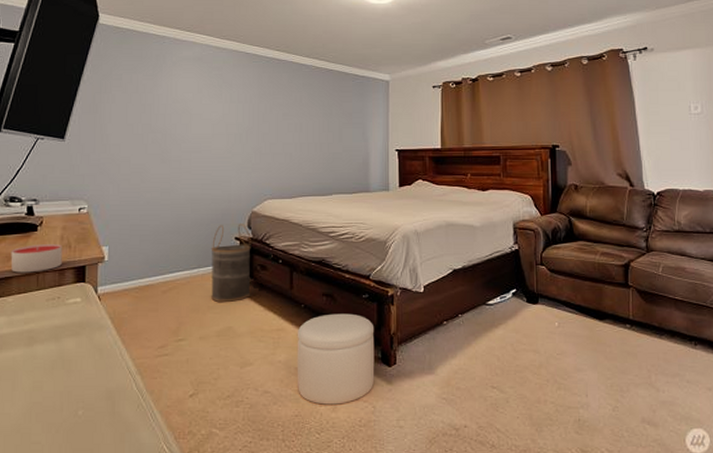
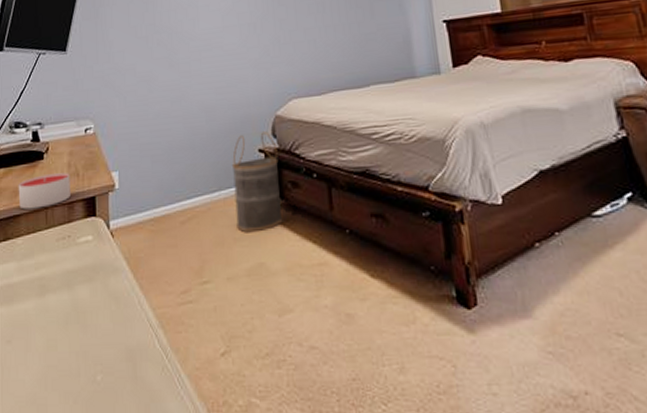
ottoman: present [297,313,375,405] -> none [343,238,451,364]

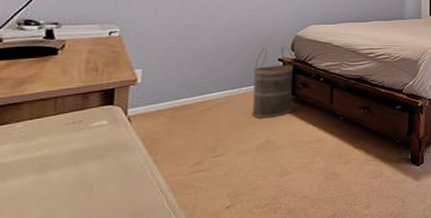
candle: present [18,173,71,210] -> none [22,68,88,98]

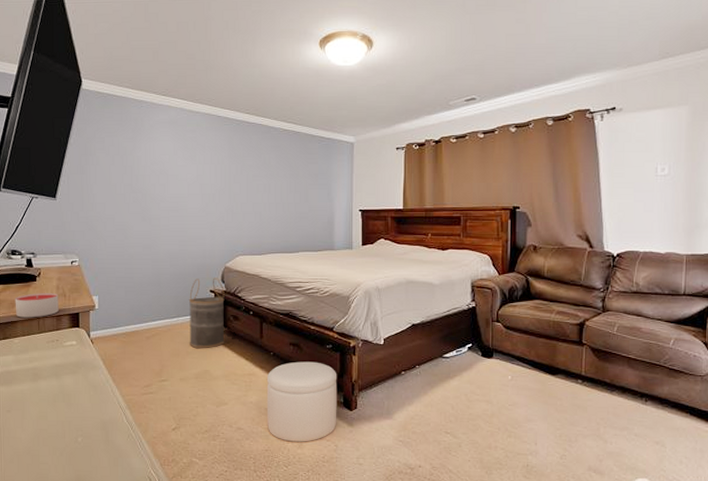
candle: none [22,68,88,98] -> present [15,293,59,318]
ottoman: none [334,122,406,204] -> present [266,361,337,442]

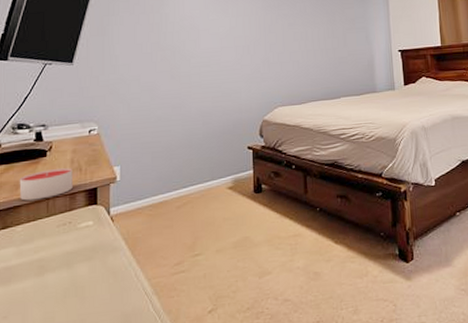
basket: present [188,278,225,348] -> none [224,132,266,213]
ottoman: present [266,361,337,442] -> none [314,212,394,308]

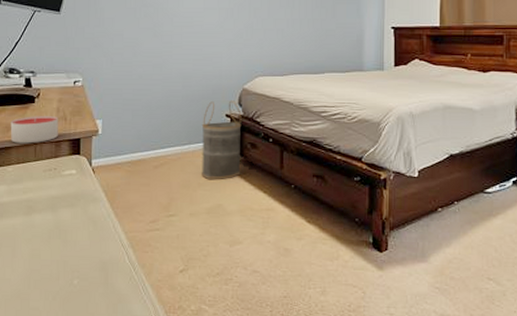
basket: none [224,132,266,213] -> present [201,100,242,179]

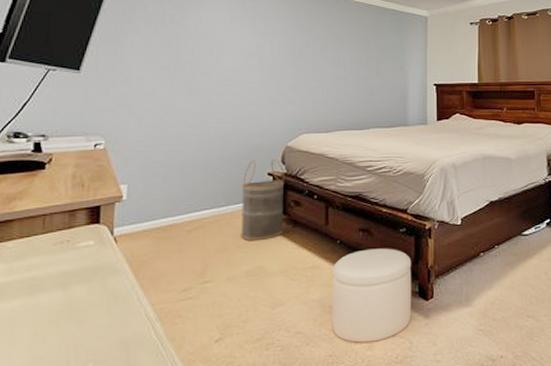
candle: present [10,116,58,144] -> none [12,183,74,215]
ottoman: none [286,195,366,288] -> present [331,248,412,343]

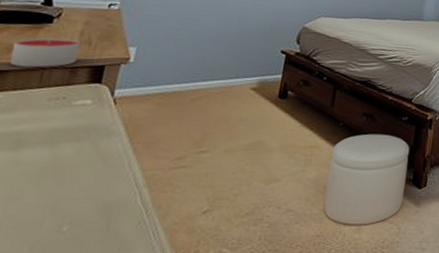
candle: none [12,183,74,215] -> present [9,37,81,68]
basket: present [241,159,285,240] -> none [245,37,299,115]

